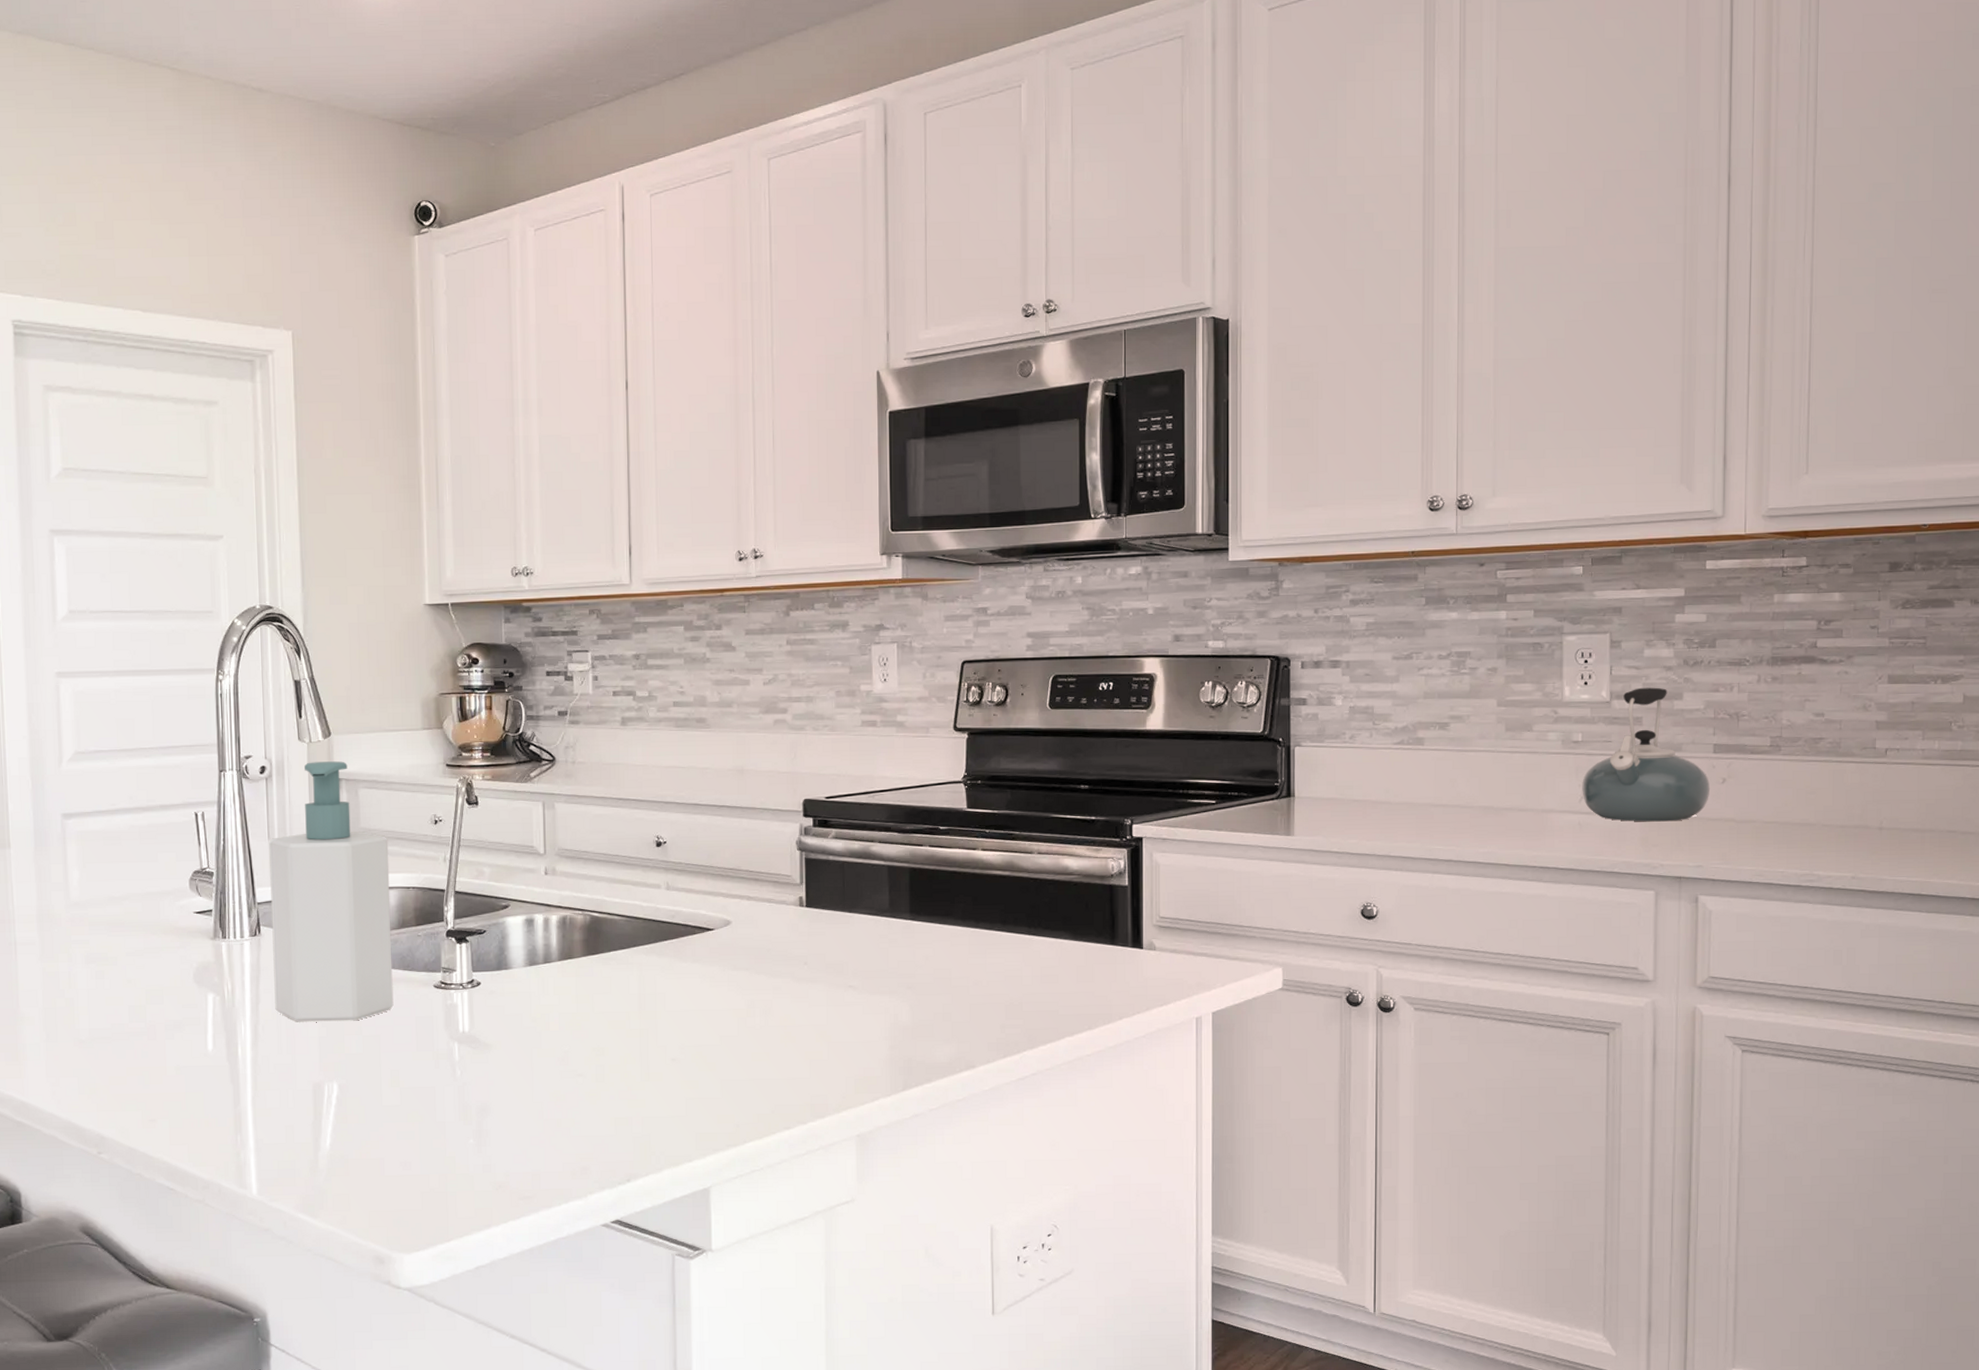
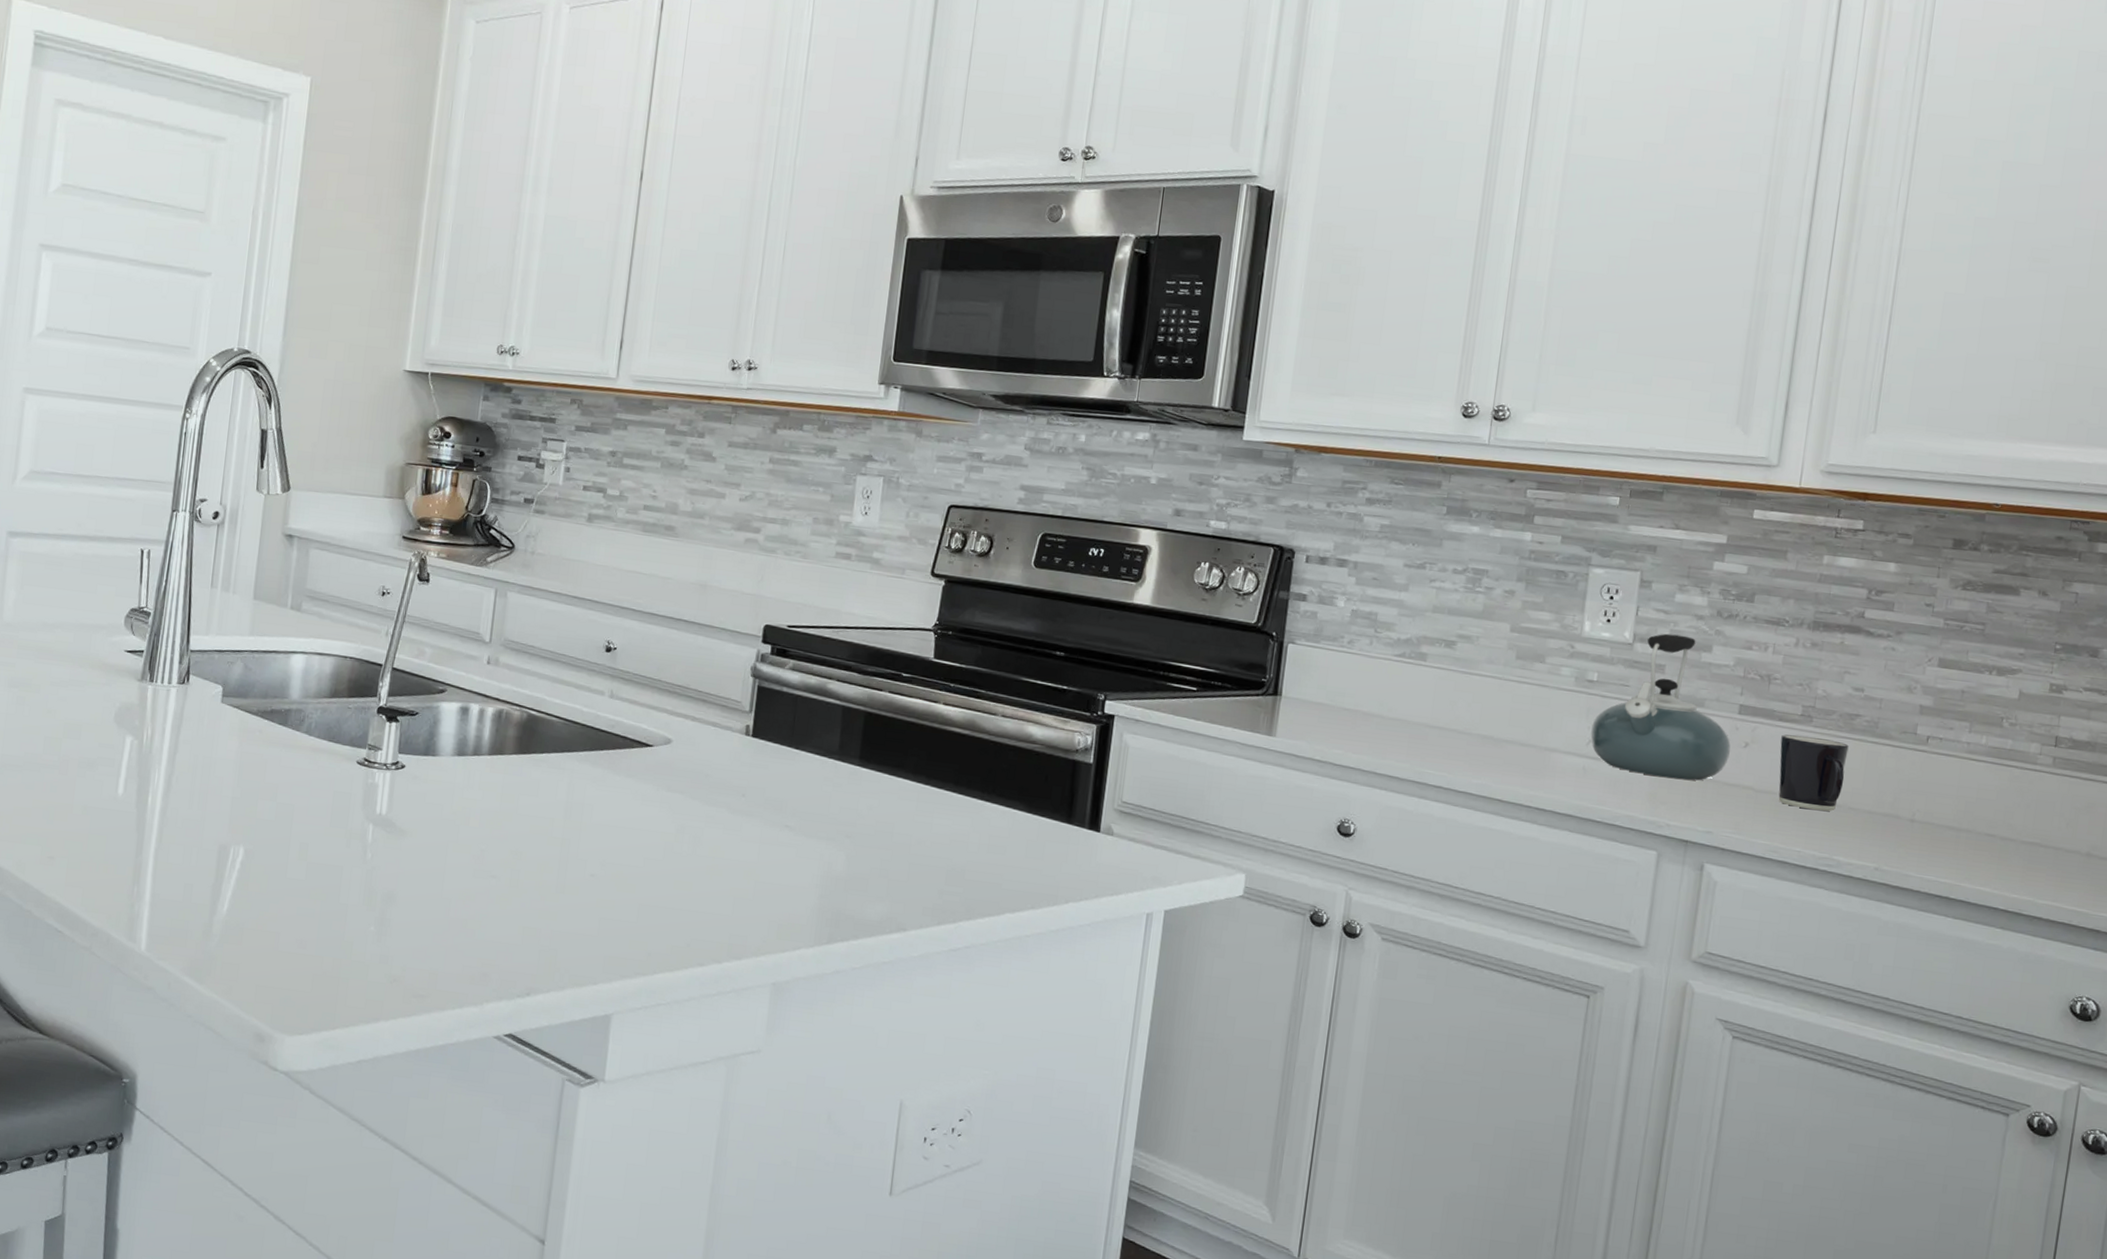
soap bottle: present [269,761,394,1022] -> none [192,514,333,786]
mug: none [1753,764,1816,832] -> present [1778,734,1849,812]

